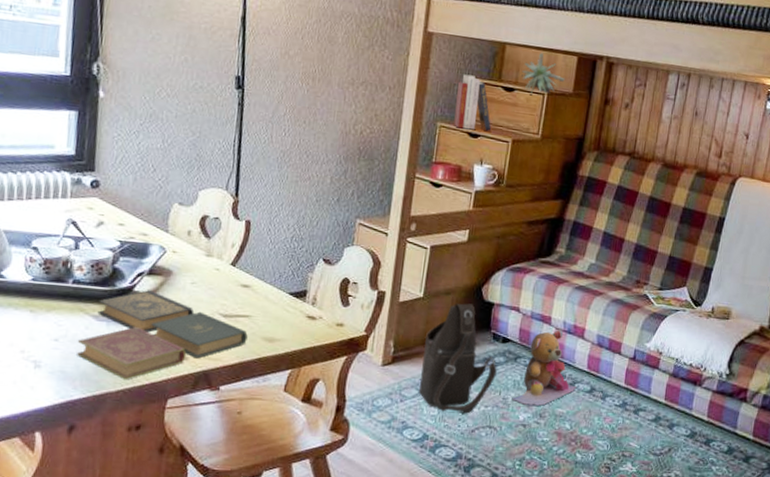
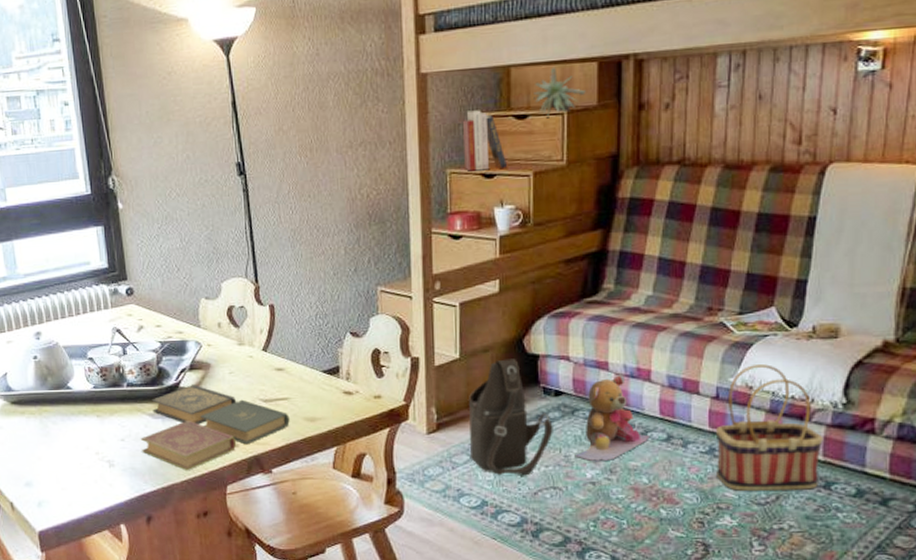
basket: none [625,334,709,445] -> present [716,364,823,491]

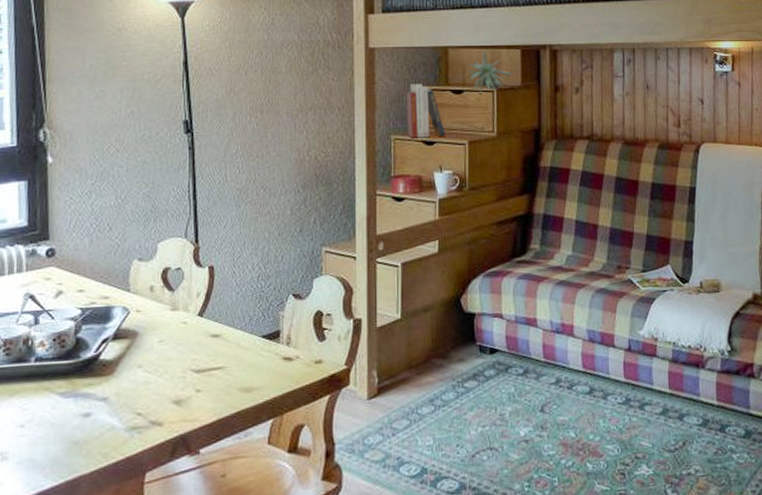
book: present [140,384,290,470] -> none [44,356,223,458]
shoulder bag: present [469,358,553,475] -> none [409,317,489,439]
teddy bear: present [574,375,651,461] -> none [509,331,576,418]
basket: present [716,364,823,491] -> none [630,317,716,439]

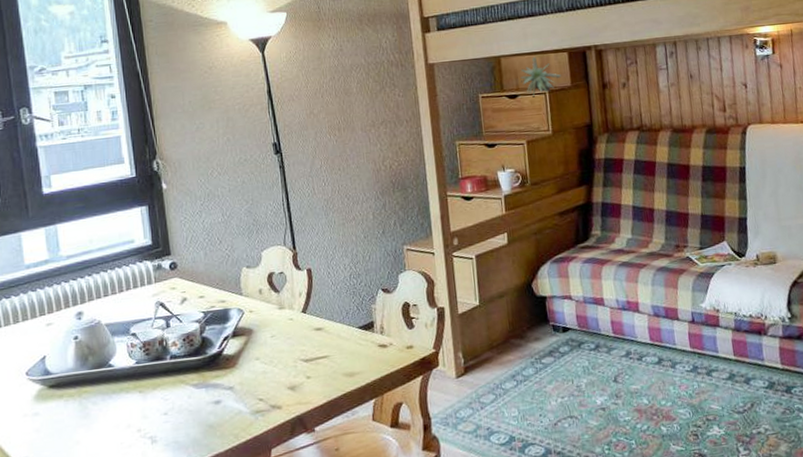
books: present [407,84,446,138] -> none [466,92,506,143]

